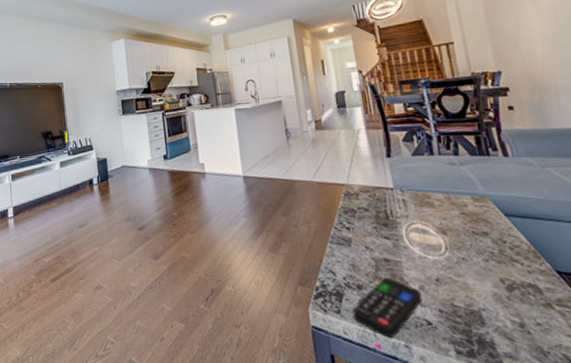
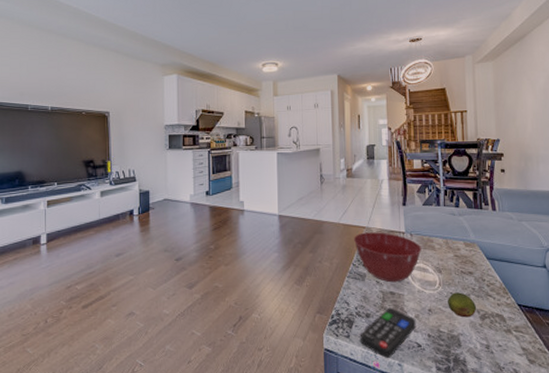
mixing bowl: none [331,189,418,248] -> present [353,232,422,283]
fruit: none [459,257,500,289] -> present [448,292,477,318]

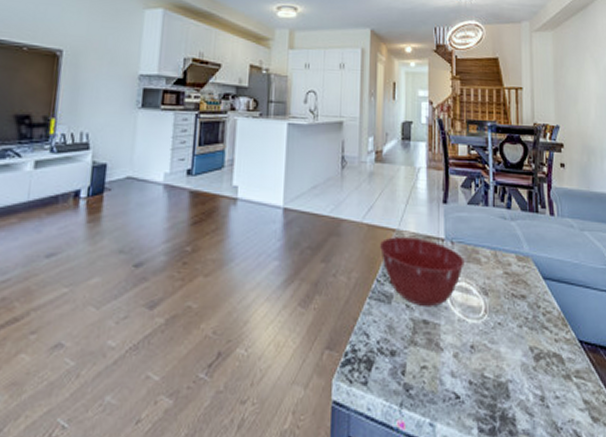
remote control: present [360,307,416,359] -> none [380,342,454,417]
fruit: present [448,292,477,318] -> none [495,323,530,358]

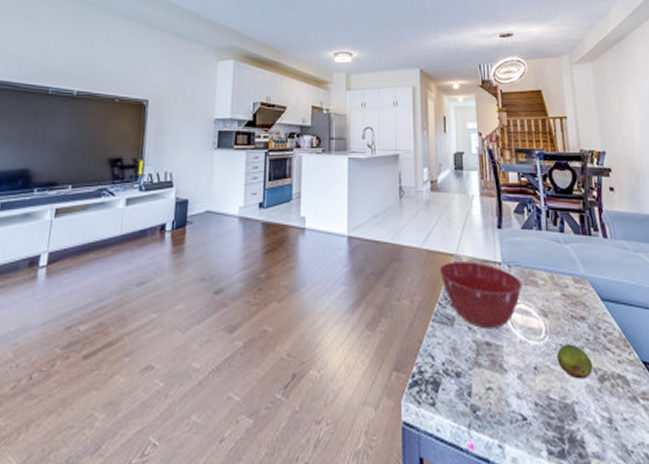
fruit: none [495,323,530,358] -> present [557,344,593,380]

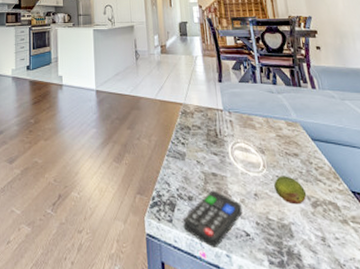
mixing bowl: present [439,261,523,330] -> none [170,109,242,163]
remote control: none [448,363,519,438] -> present [183,190,243,249]

